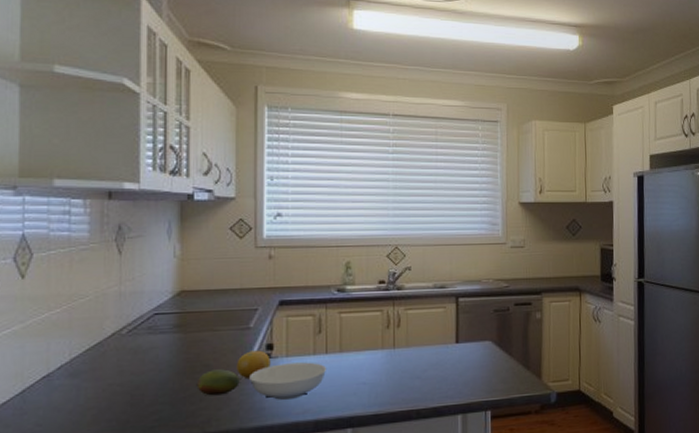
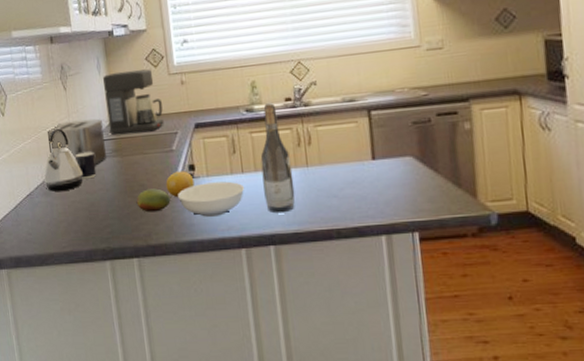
kettle: none [71,297,131,373] -> present [43,128,84,192]
toaster: none [83,288,166,341] -> present [45,118,107,165]
mug: none [121,326,149,358] -> present [74,151,97,180]
coffee maker: none [173,239,243,308] -> present [103,69,164,135]
wine bottle: none [347,283,379,395] -> present [260,102,295,214]

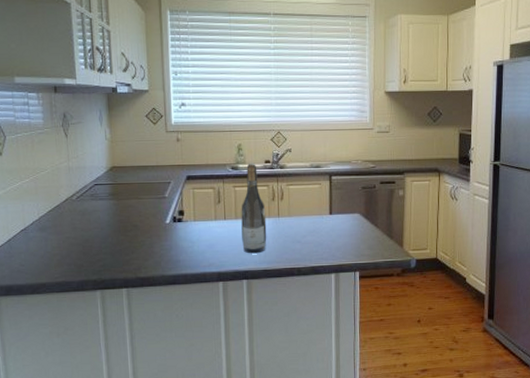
kettle: present [43,128,84,192] -> none [39,170,80,229]
toaster: present [45,118,107,165] -> none [44,165,104,206]
mug: present [74,151,97,180] -> none [72,194,93,218]
coffee maker: present [103,69,164,135] -> none [104,124,159,180]
fruit: present [136,188,171,213] -> none [128,229,160,250]
fruit: present [166,171,195,198] -> none [157,215,183,238]
bowl: present [178,181,245,218] -> none [167,226,226,256]

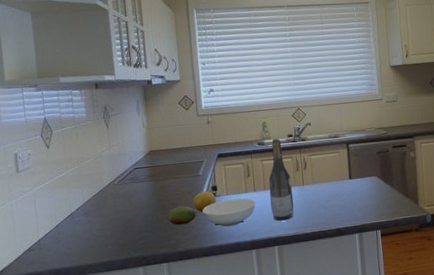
fruit: none [128,229,160,250] -> present [167,206,196,225]
fruit: none [157,215,183,238] -> present [193,191,216,213]
bowl: none [167,226,226,256] -> present [202,198,256,227]

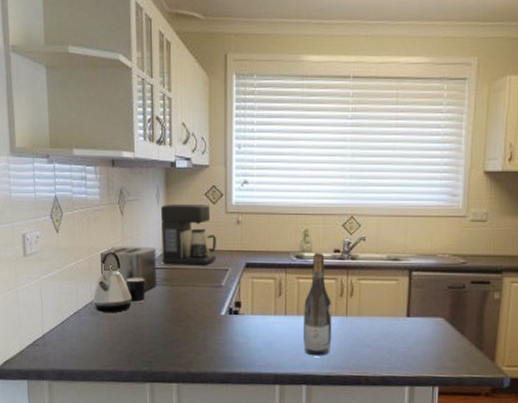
kettle: none [84,158,122,212] -> present [92,251,133,313]
toaster: none [88,150,143,188] -> present [98,246,158,291]
mug: none [114,177,133,201] -> present [125,278,145,304]
coffee maker: none [142,111,193,163] -> present [161,203,216,266]
fruit: present [167,206,196,225] -> none [181,320,214,342]
fruit: present [193,191,216,213] -> none [211,306,239,331]
bowl: present [202,198,256,227] -> none [222,320,286,354]

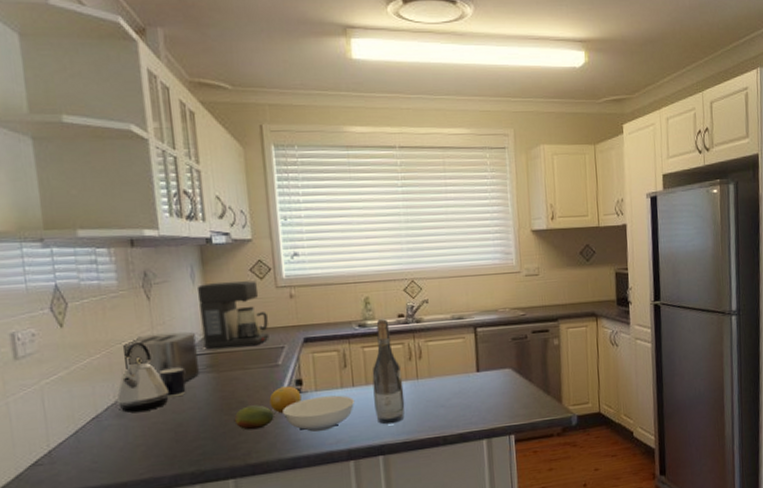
fruit: none [181,320,214,342] -> present [234,405,274,430]
fruit: none [211,306,239,331] -> present [269,386,302,414]
bowl: none [222,320,286,354] -> present [283,395,355,433]

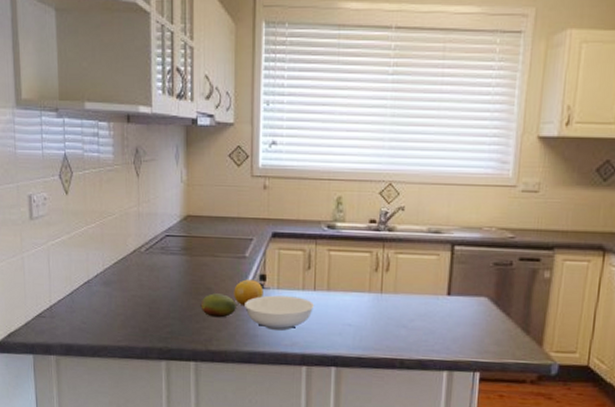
kettle: present [116,341,170,413] -> none [104,216,148,284]
toaster: present [120,331,200,382] -> none [111,210,175,261]
mug: present [158,367,186,398] -> none [140,245,162,275]
coffee maker: present [198,281,269,349] -> none [181,165,240,234]
wine bottle: present [372,318,405,425] -> none [333,221,366,337]

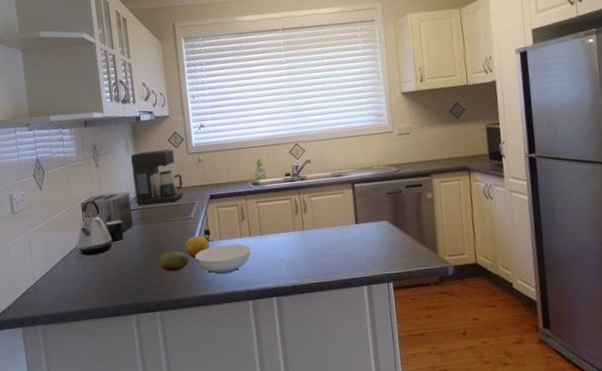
kettle: none [104,216,148,284] -> present [77,199,113,256]
toaster: none [111,210,175,261] -> present [79,191,134,231]
mug: none [140,245,162,275] -> present [105,220,124,244]
coffee maker: none [181,165,240,234] -> present [131,149,184,205]

